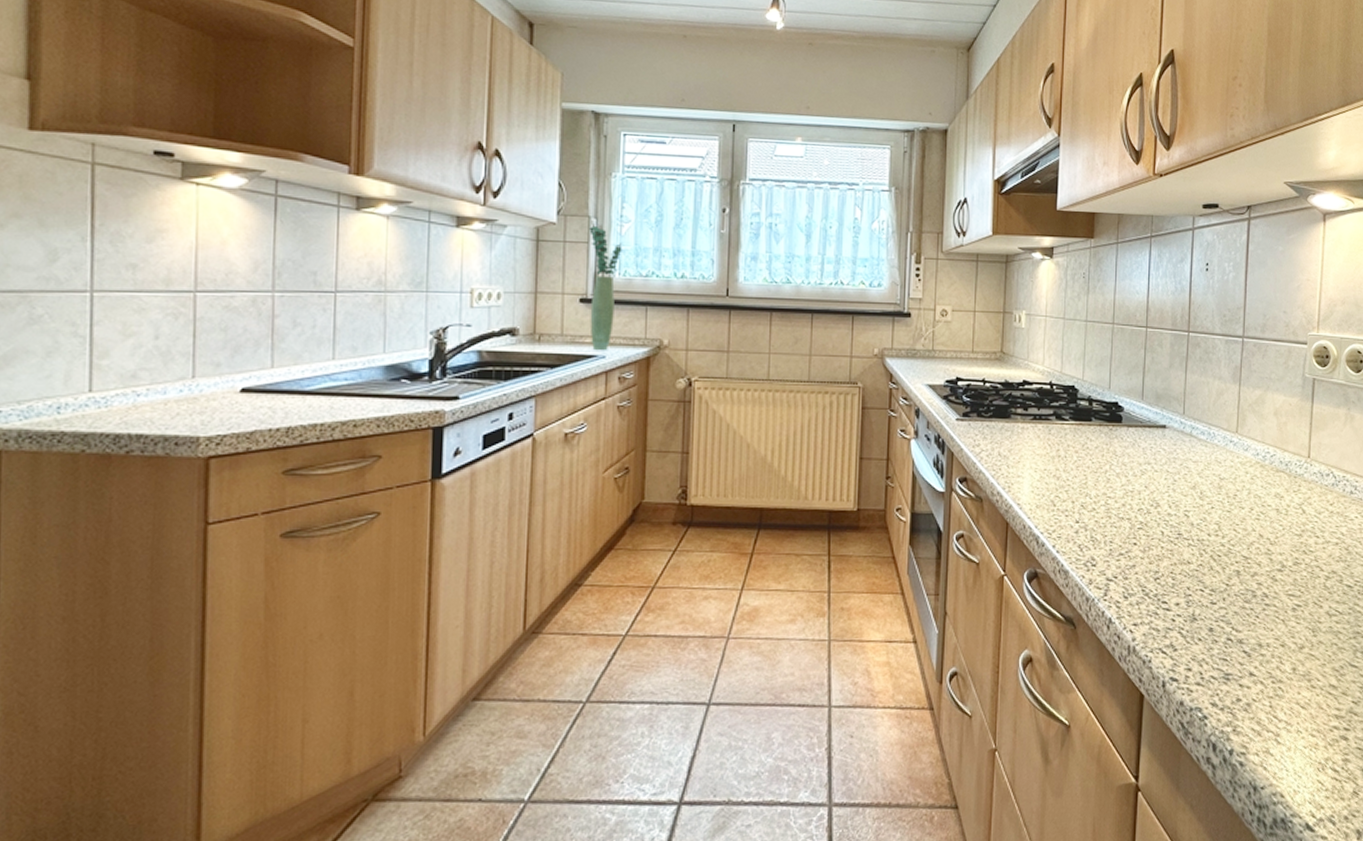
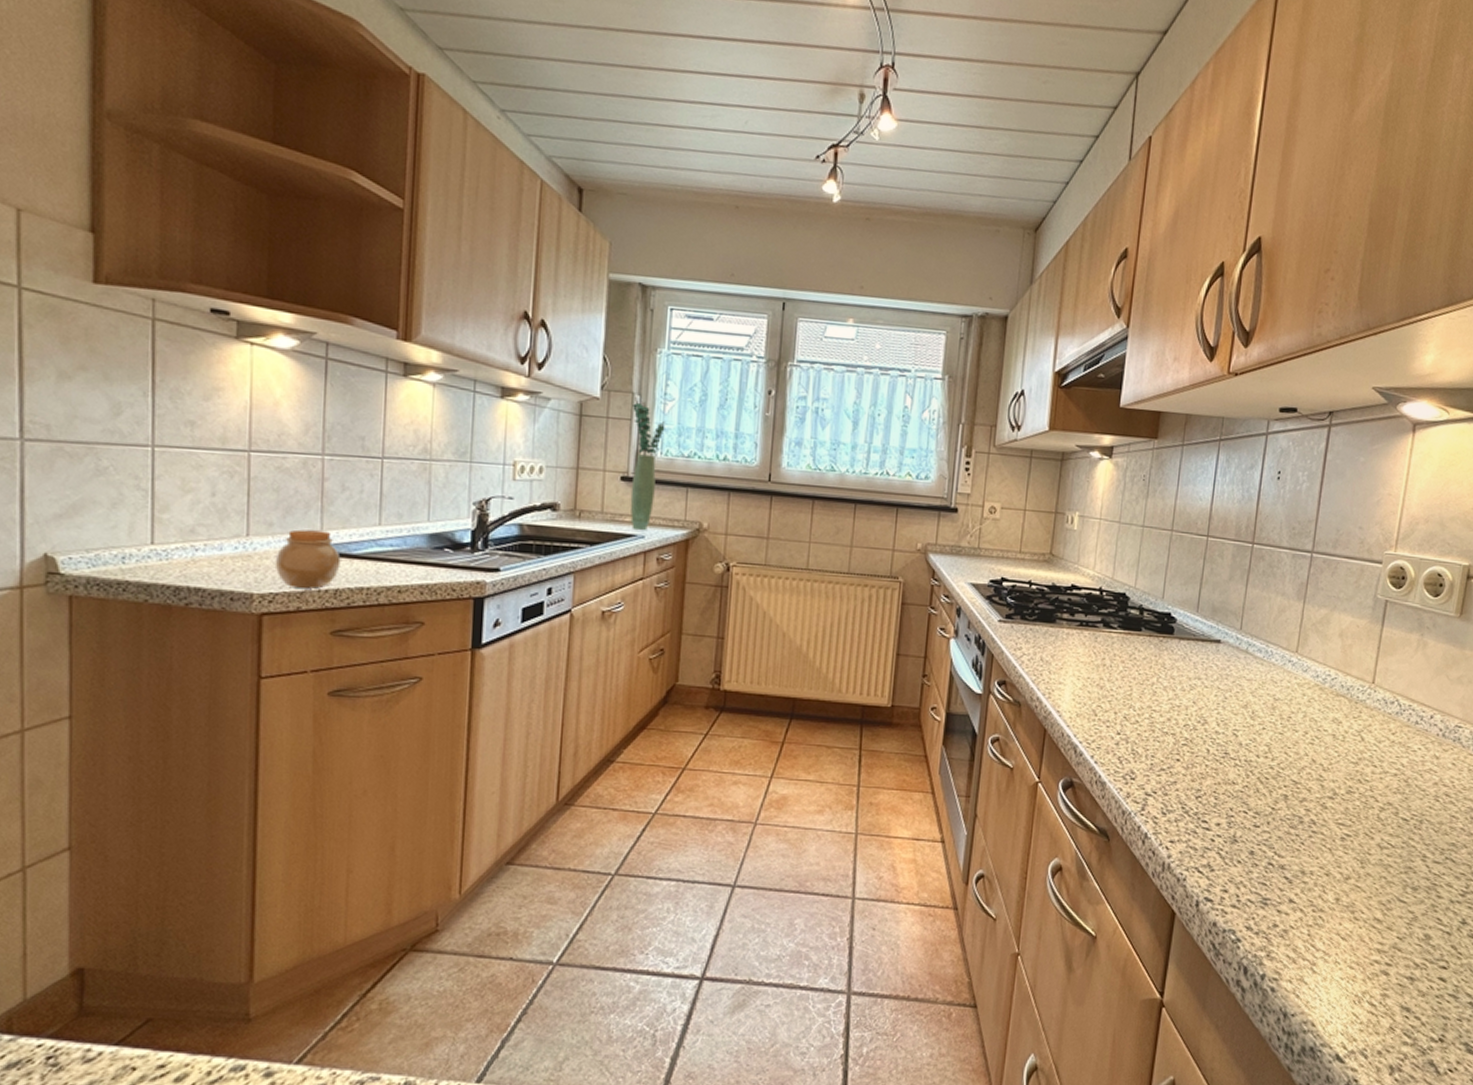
jar: none [222,368,293,428] -> present [274,529,341,589]

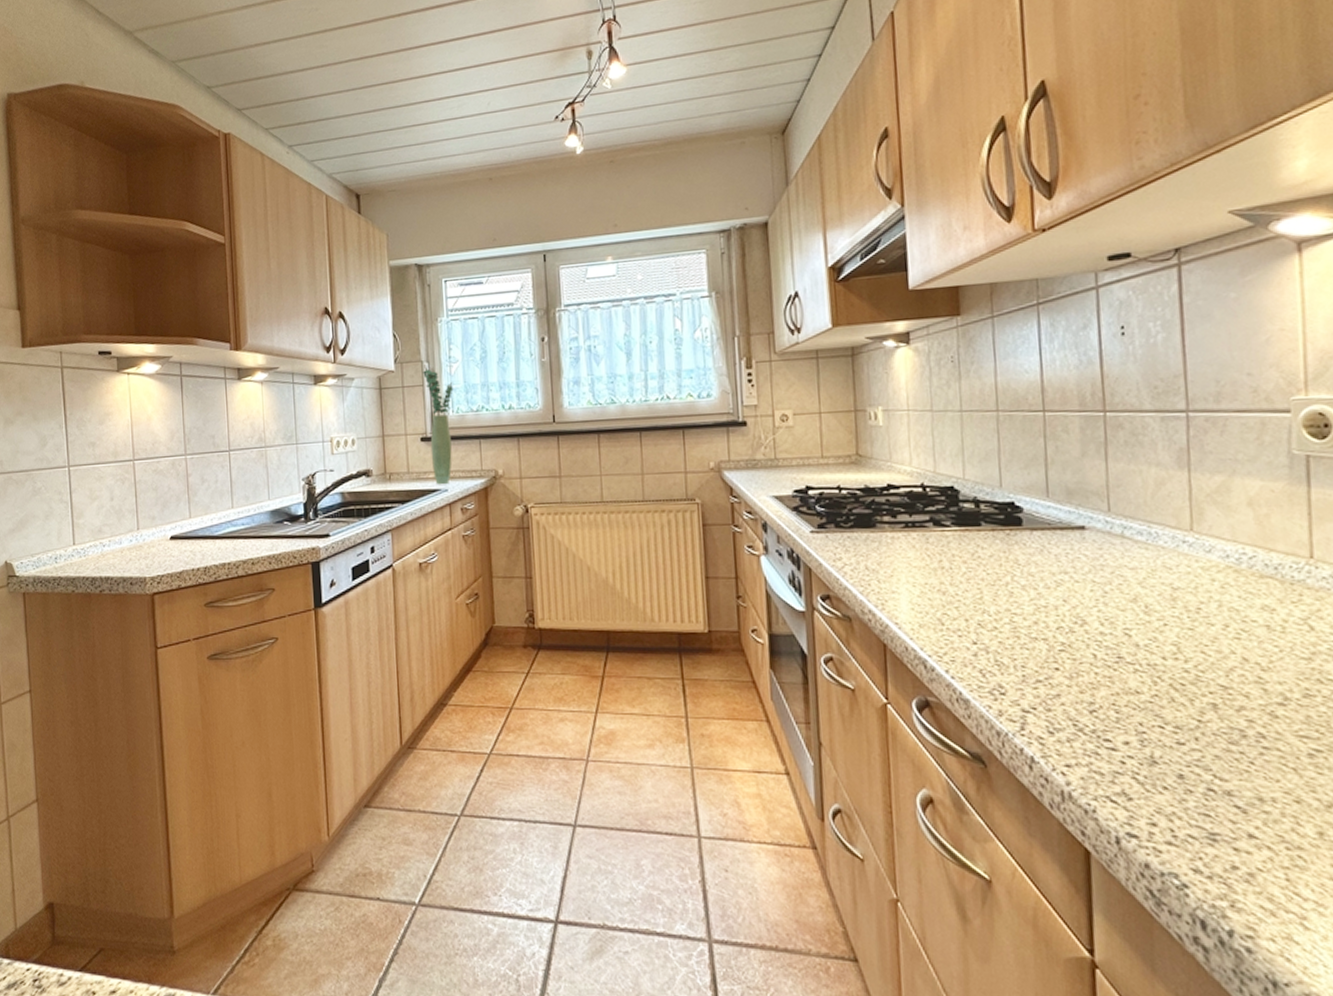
jar: present [274,529,341,589] -> none [159,518,207,569]

